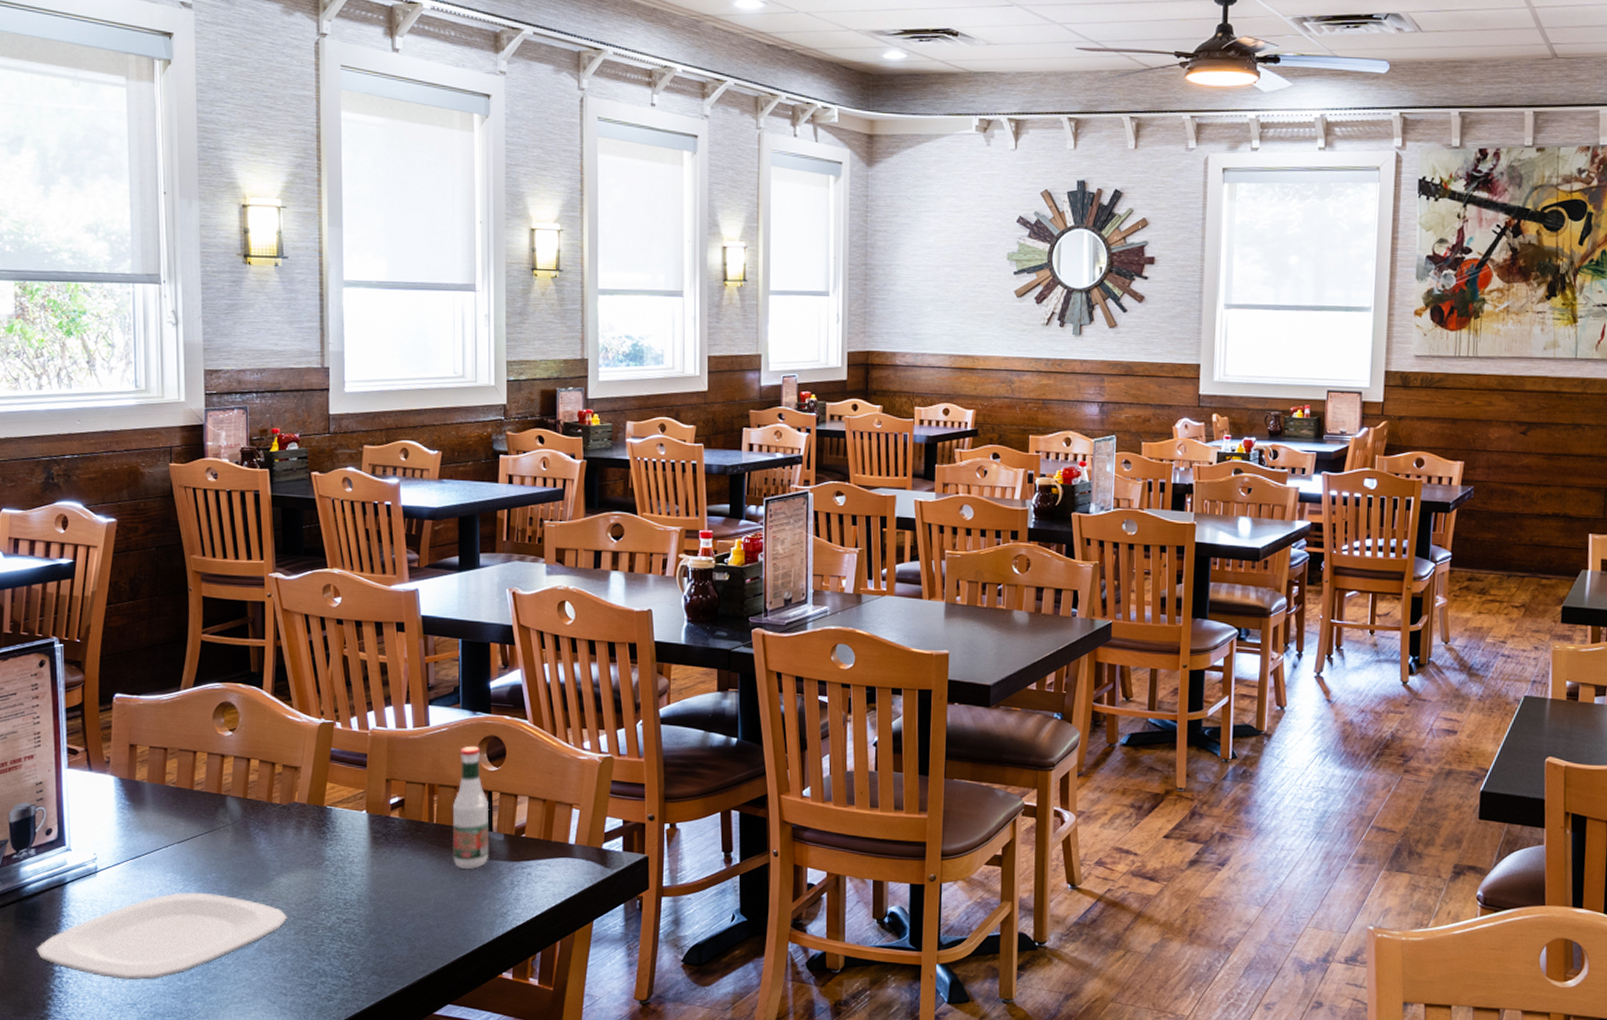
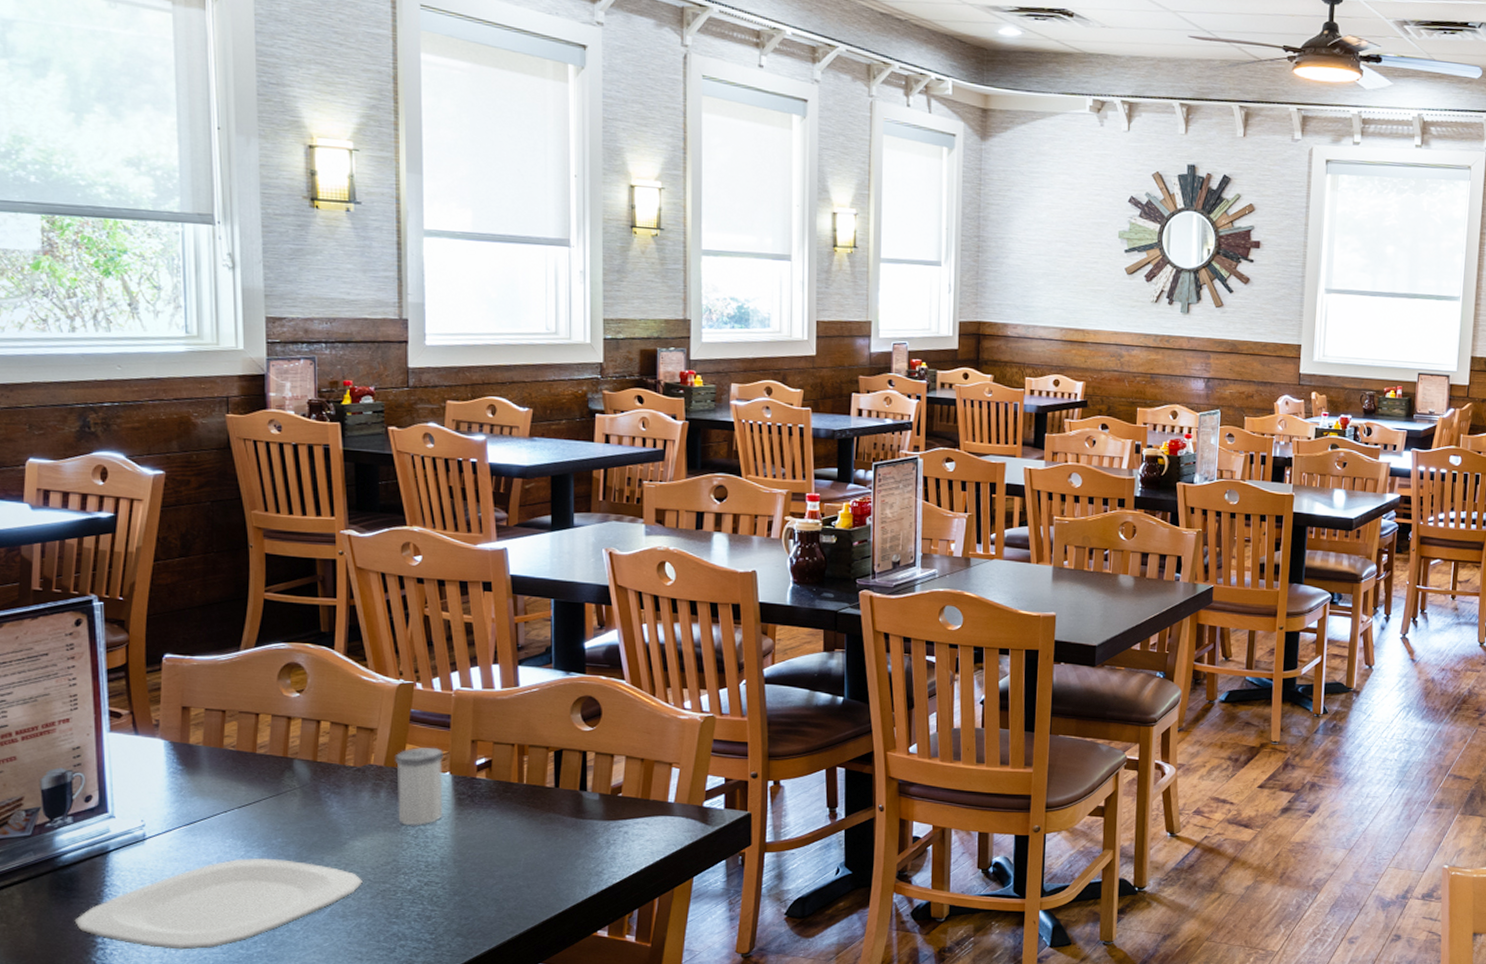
salt shaker: none [316,785,360,864] -> present [395,747,443,826]
tabasco sauce: present [452,745,490,870] -> none [543,705,584,830]

